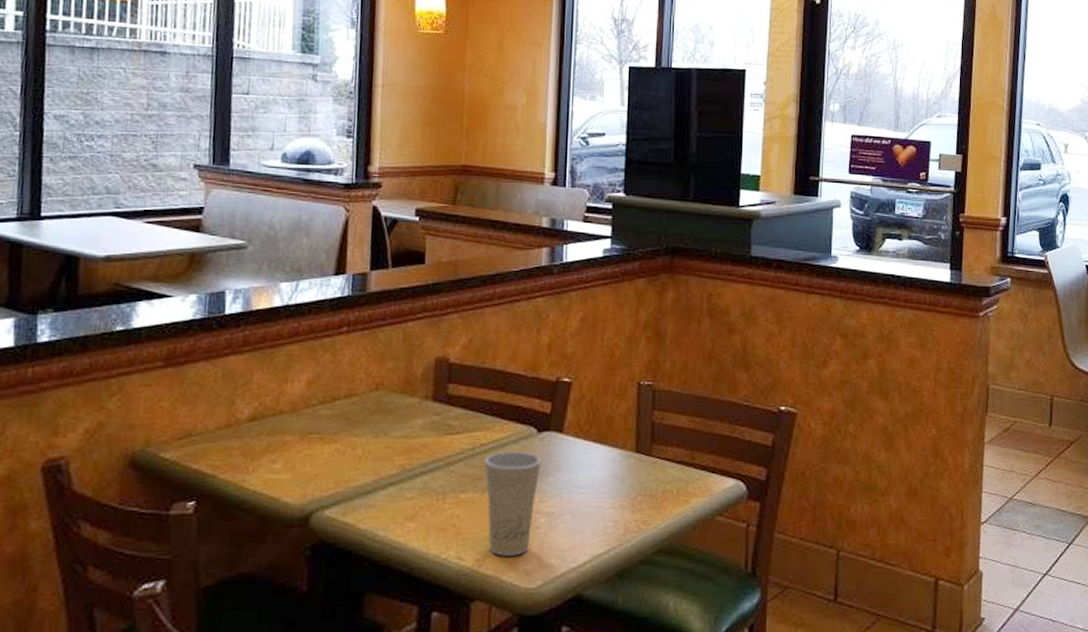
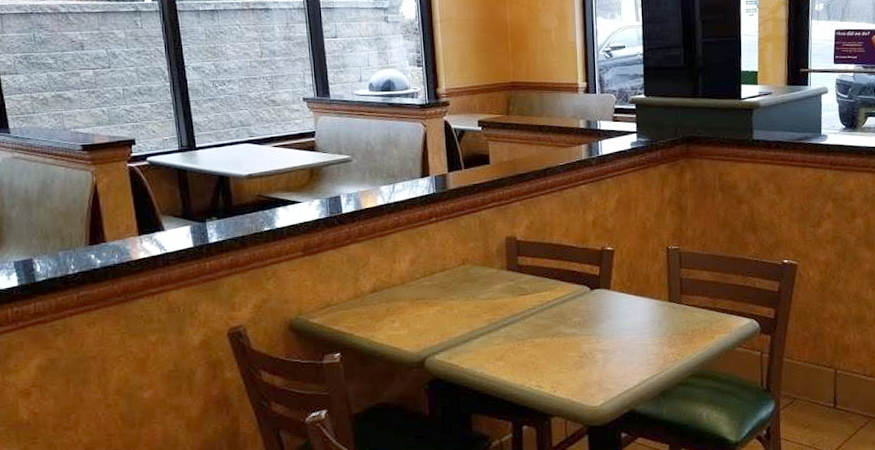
paper cup: present [483,452,542,556] -> none [550,305,596,384]

